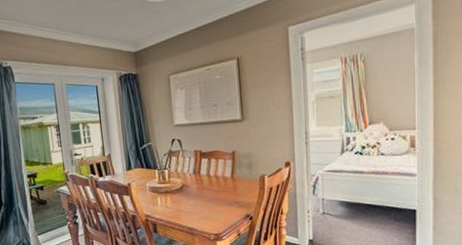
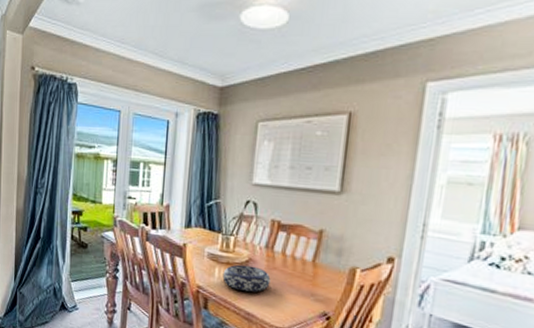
decorative bowl: none [164,190,203,212] -> present [222,264,271,292]

